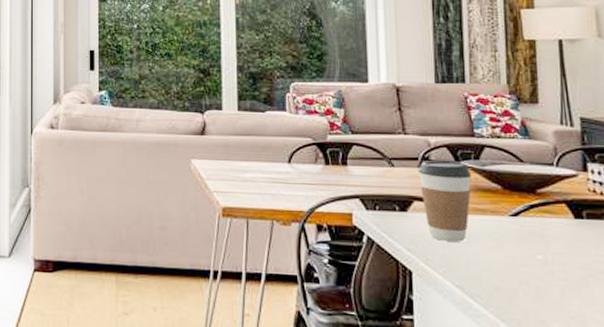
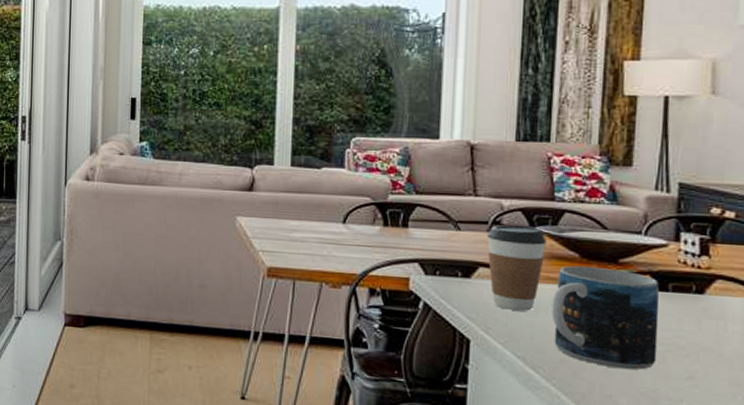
mug: none [482,196,581,295] -> present [552,265,660,370]

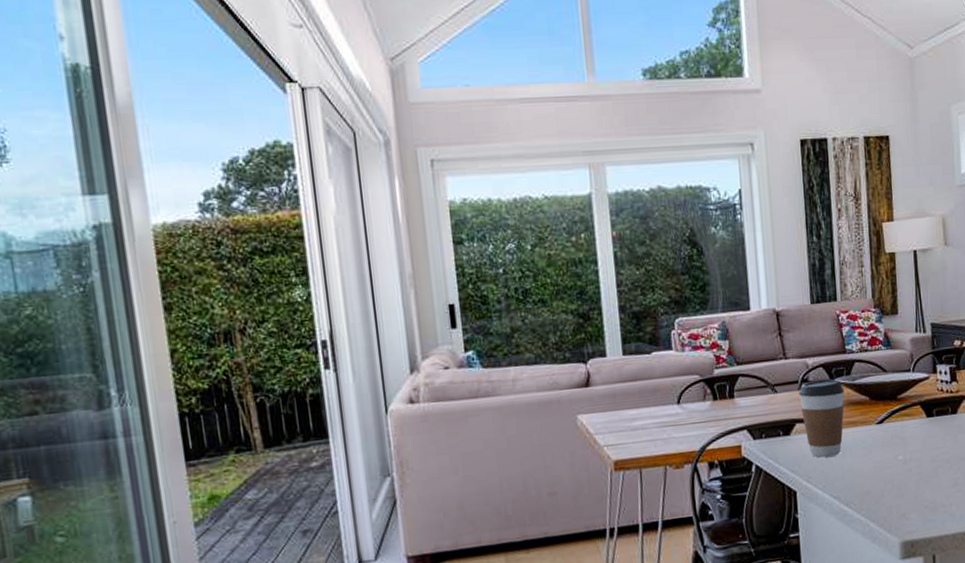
mug: present [552,265,660,370] -> none [854,404,932,491]

